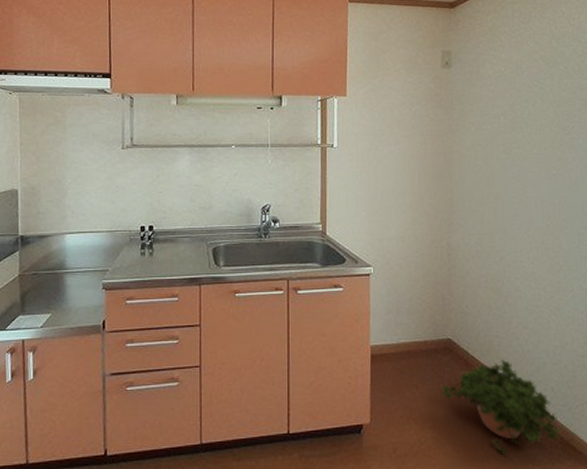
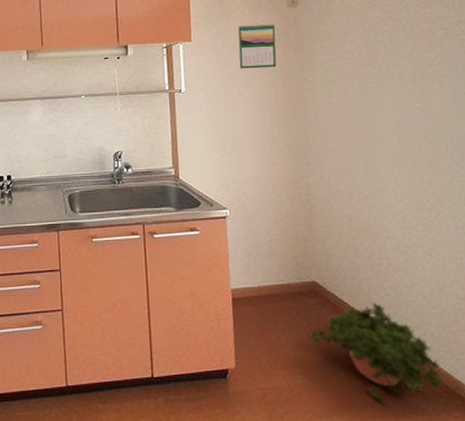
calendar: none [391,82,429,127] -> present [238,24,277,69]

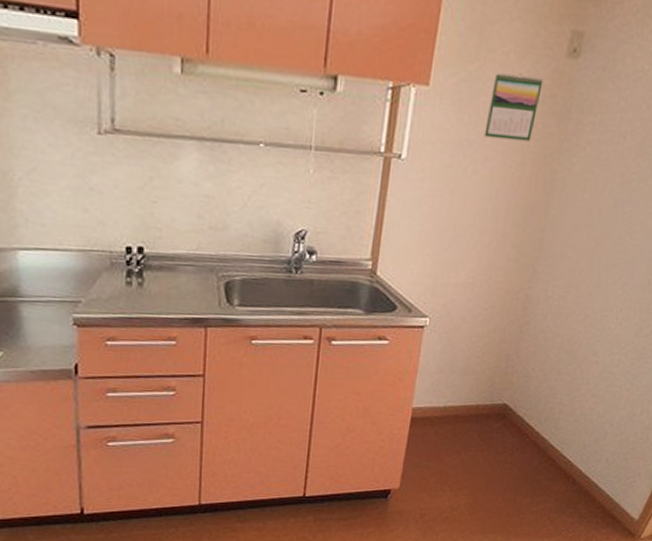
potted plant: present [309,302,447,403] -> none [485,428,605,522]

